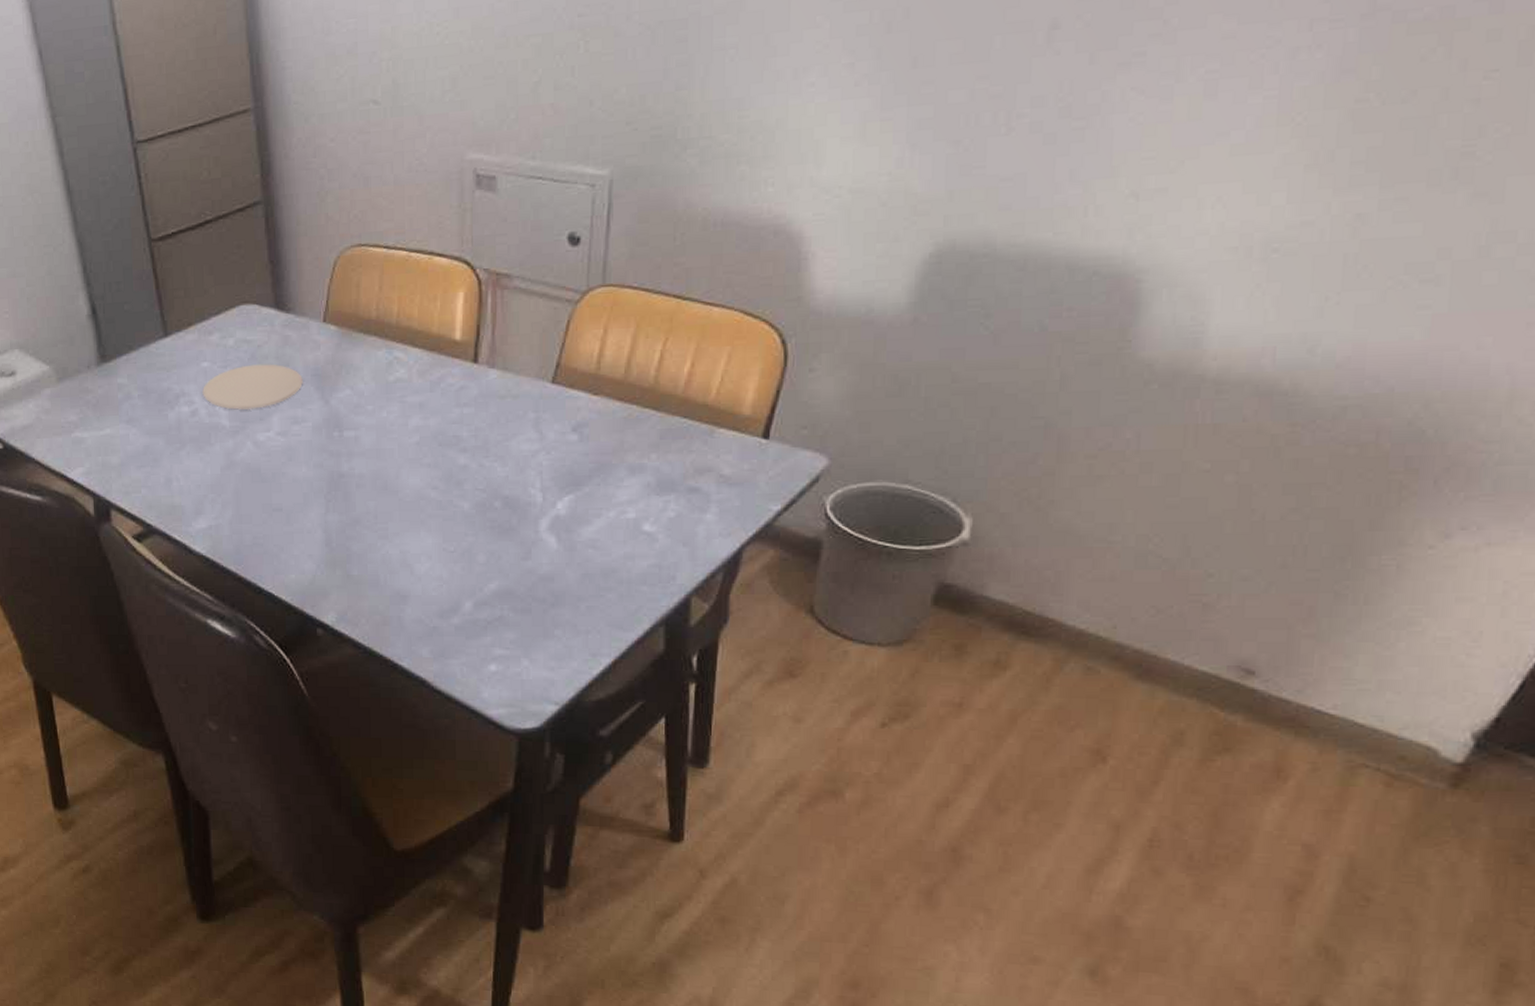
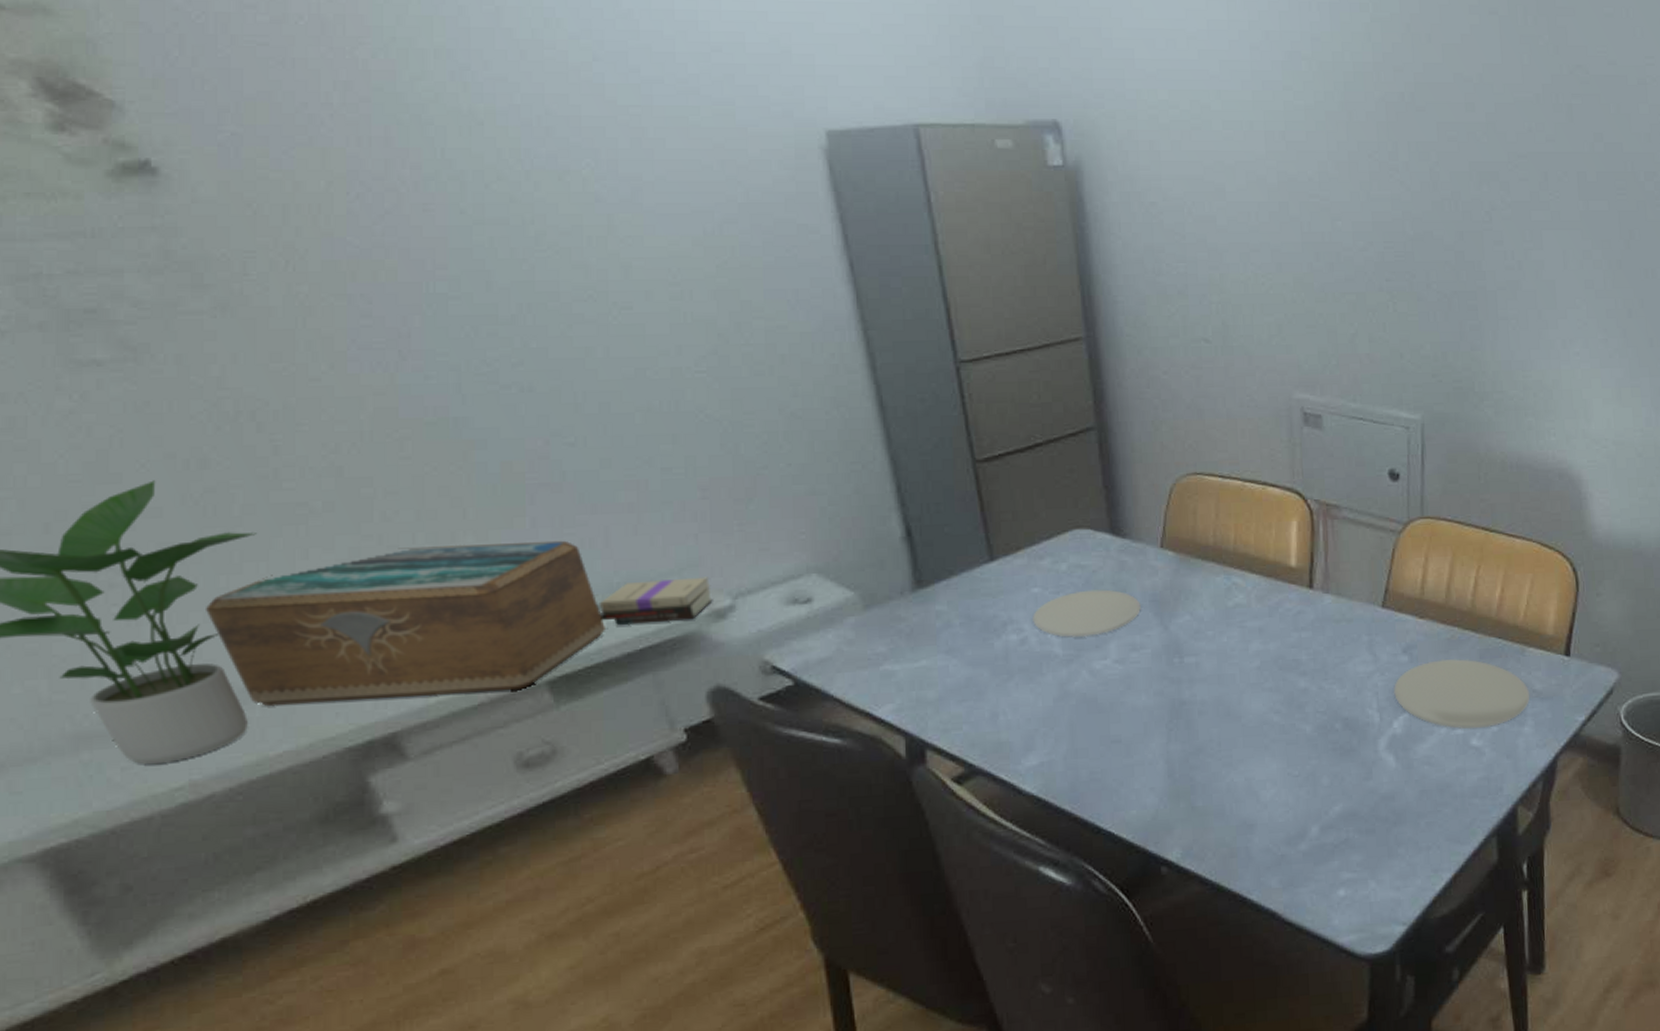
plate: none [560,438,717,514] -> present [1394,659,1530,729]

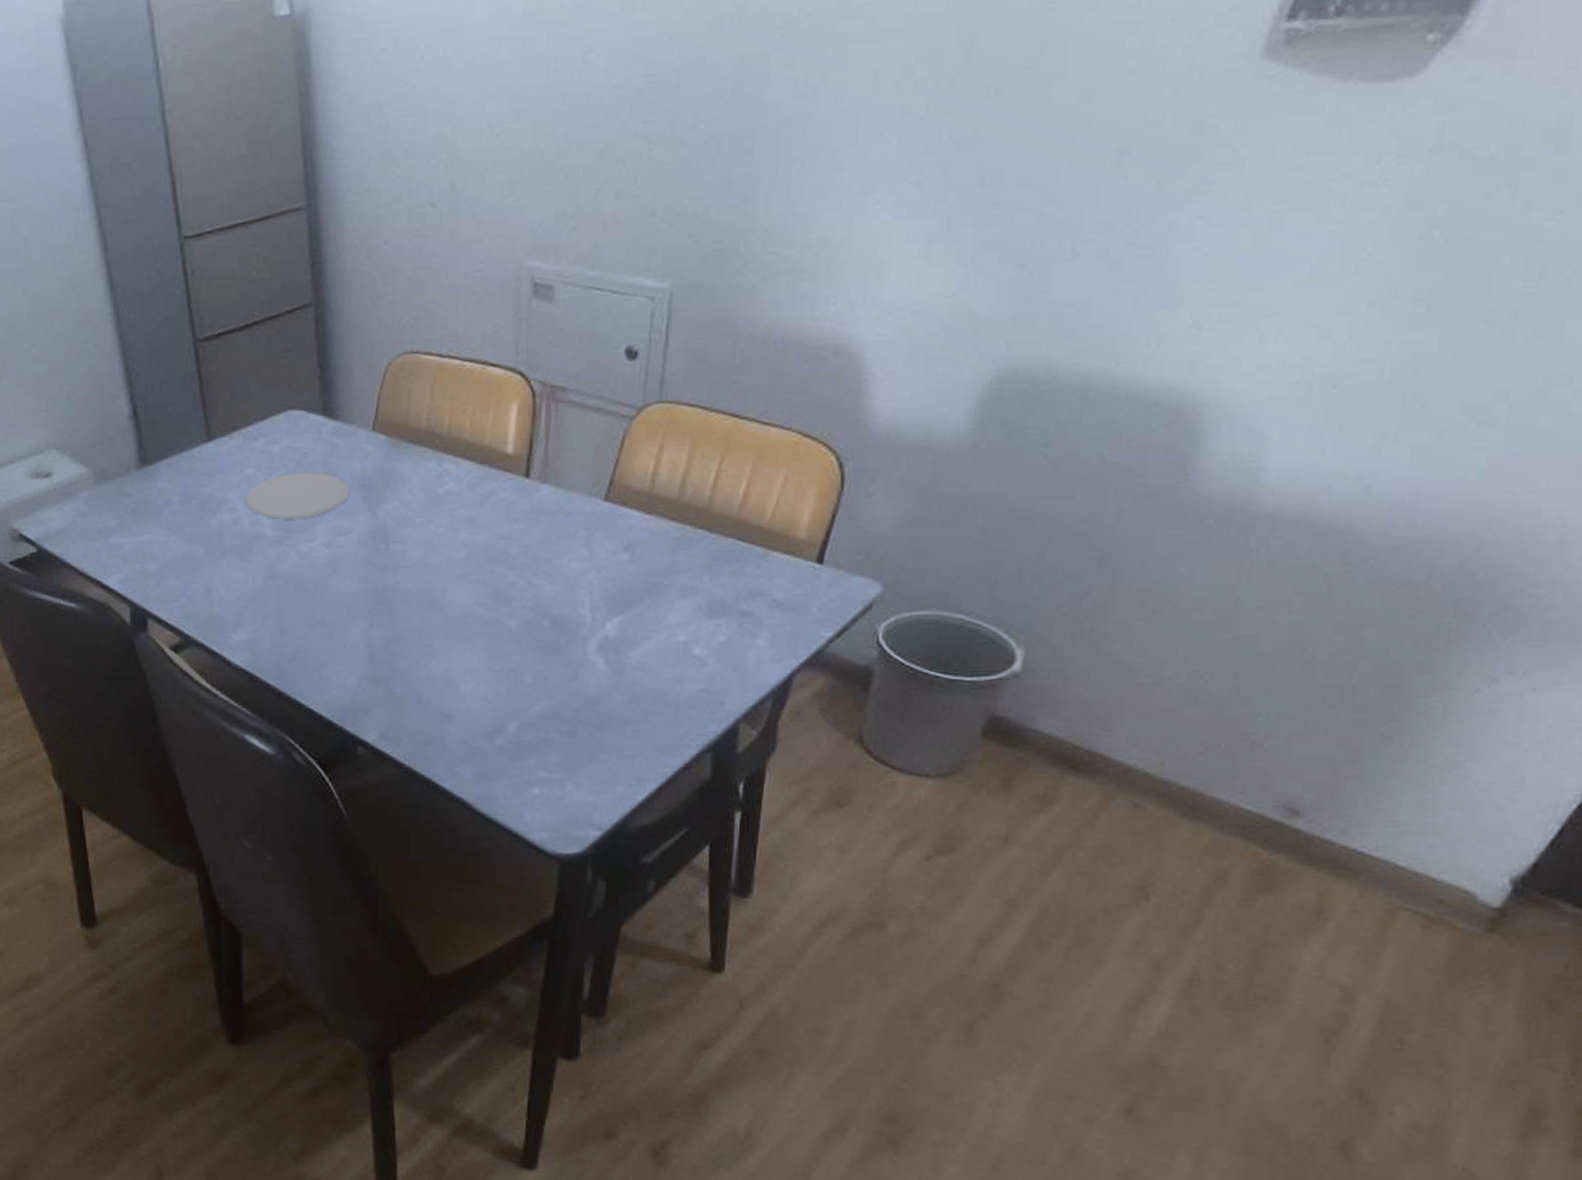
plate: present [1394,659,1530,729] -> none [610,559,769,637]

